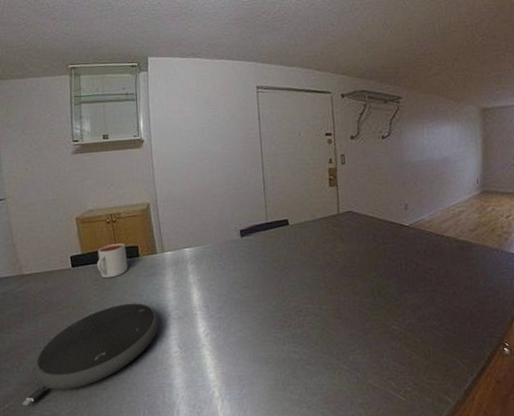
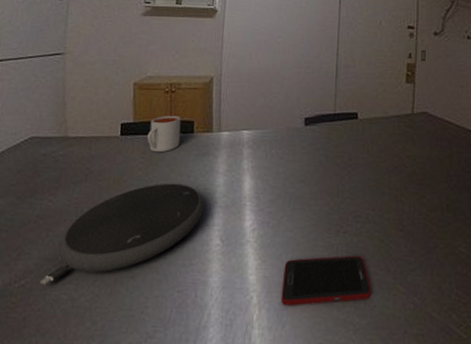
cell phone: none [238,344,319,395] -> present [280,255,371,306]

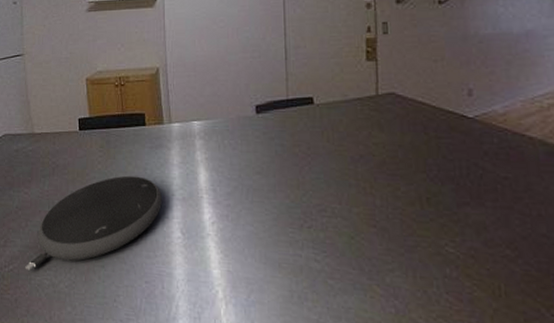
mug: present [147,115,181,153] -> none [103,108,134,146]
cell phone: present [280,255,371,306] -> none [246,252,344,303]

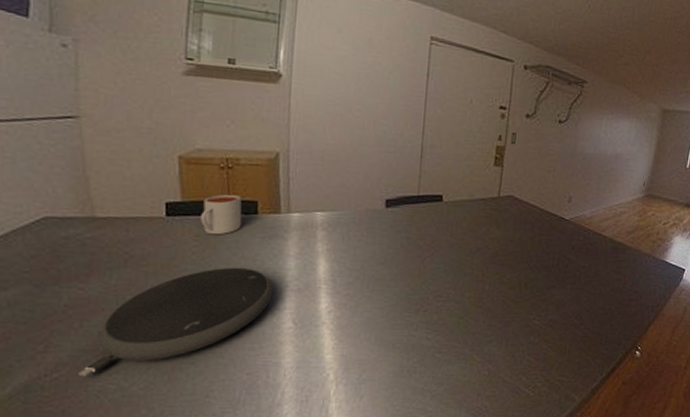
mug: none [103,108,134,146] -> present [201,194,242,235]

